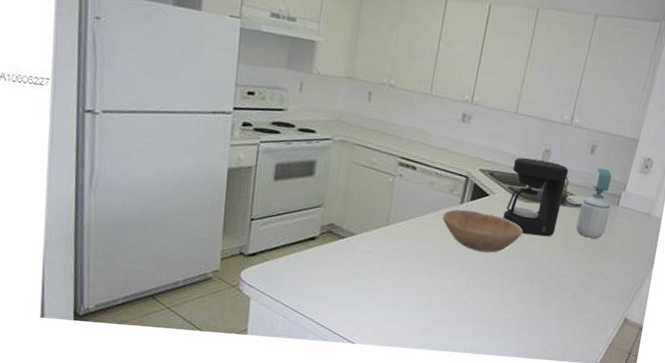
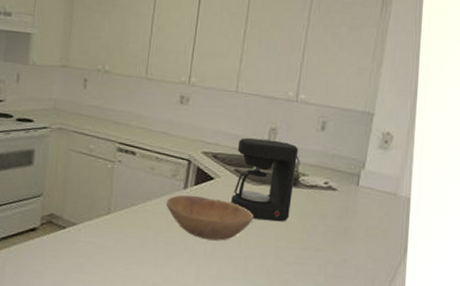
soap bottle: present [576,167,612,239] -> none [313,145,350,223]

